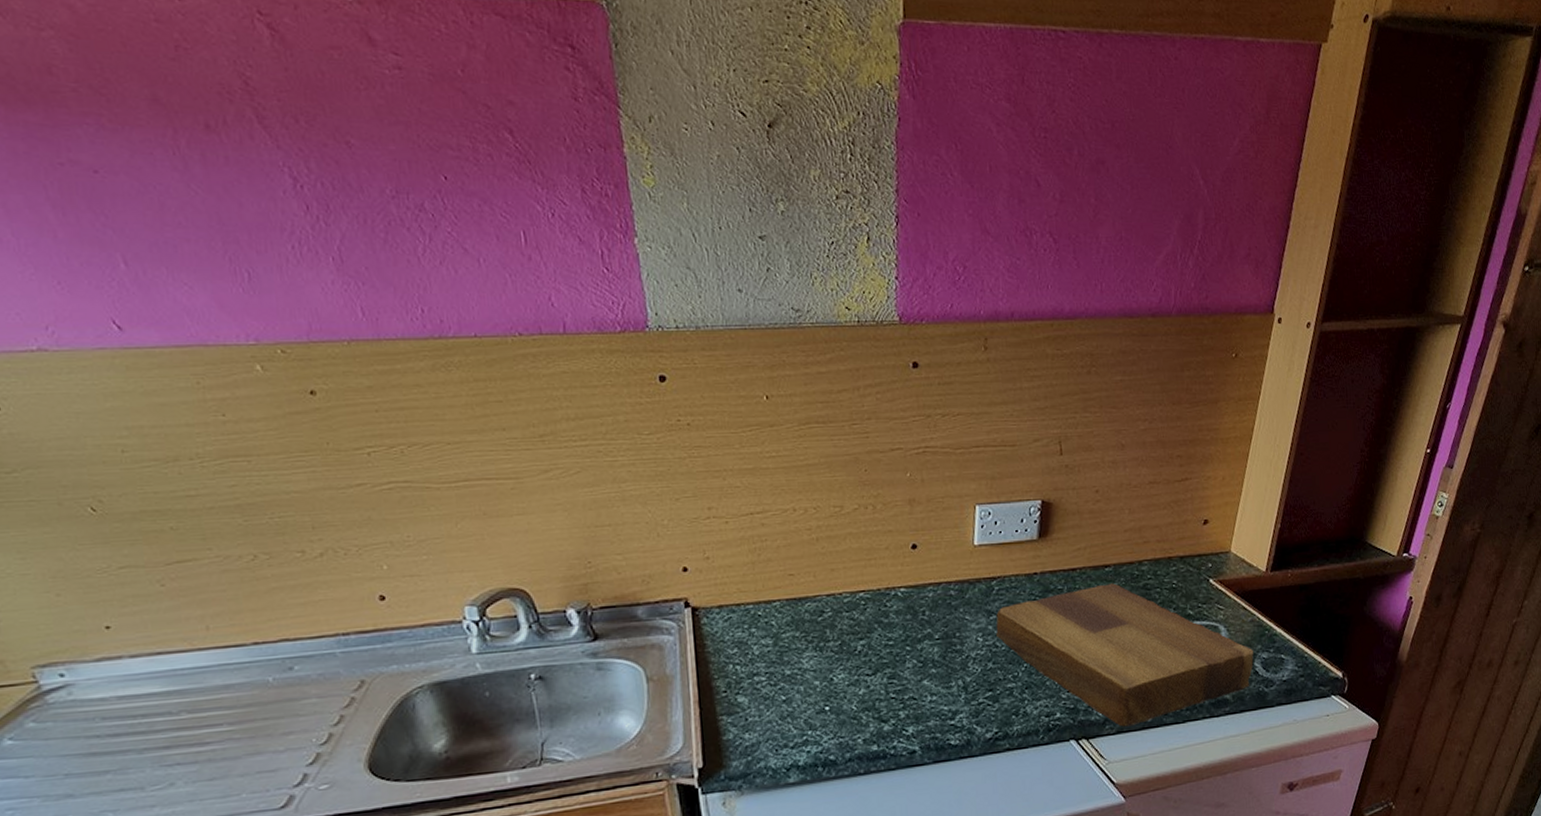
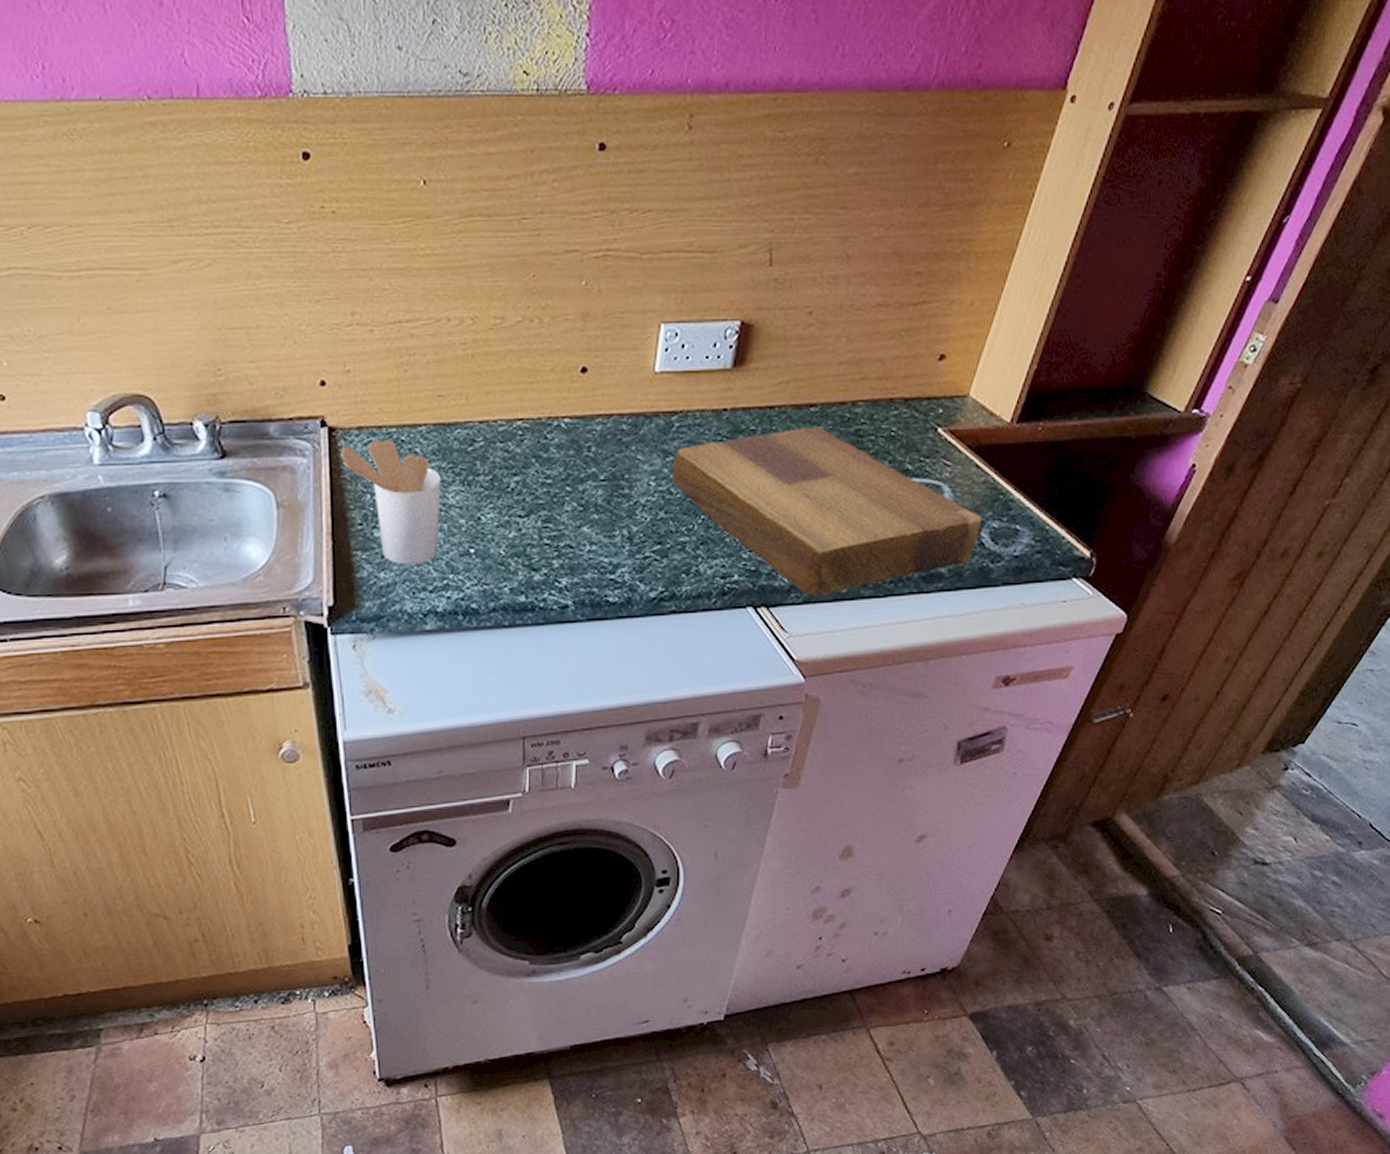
utensil holder: none [704,615,797,726] -> present [341,440,441,566]

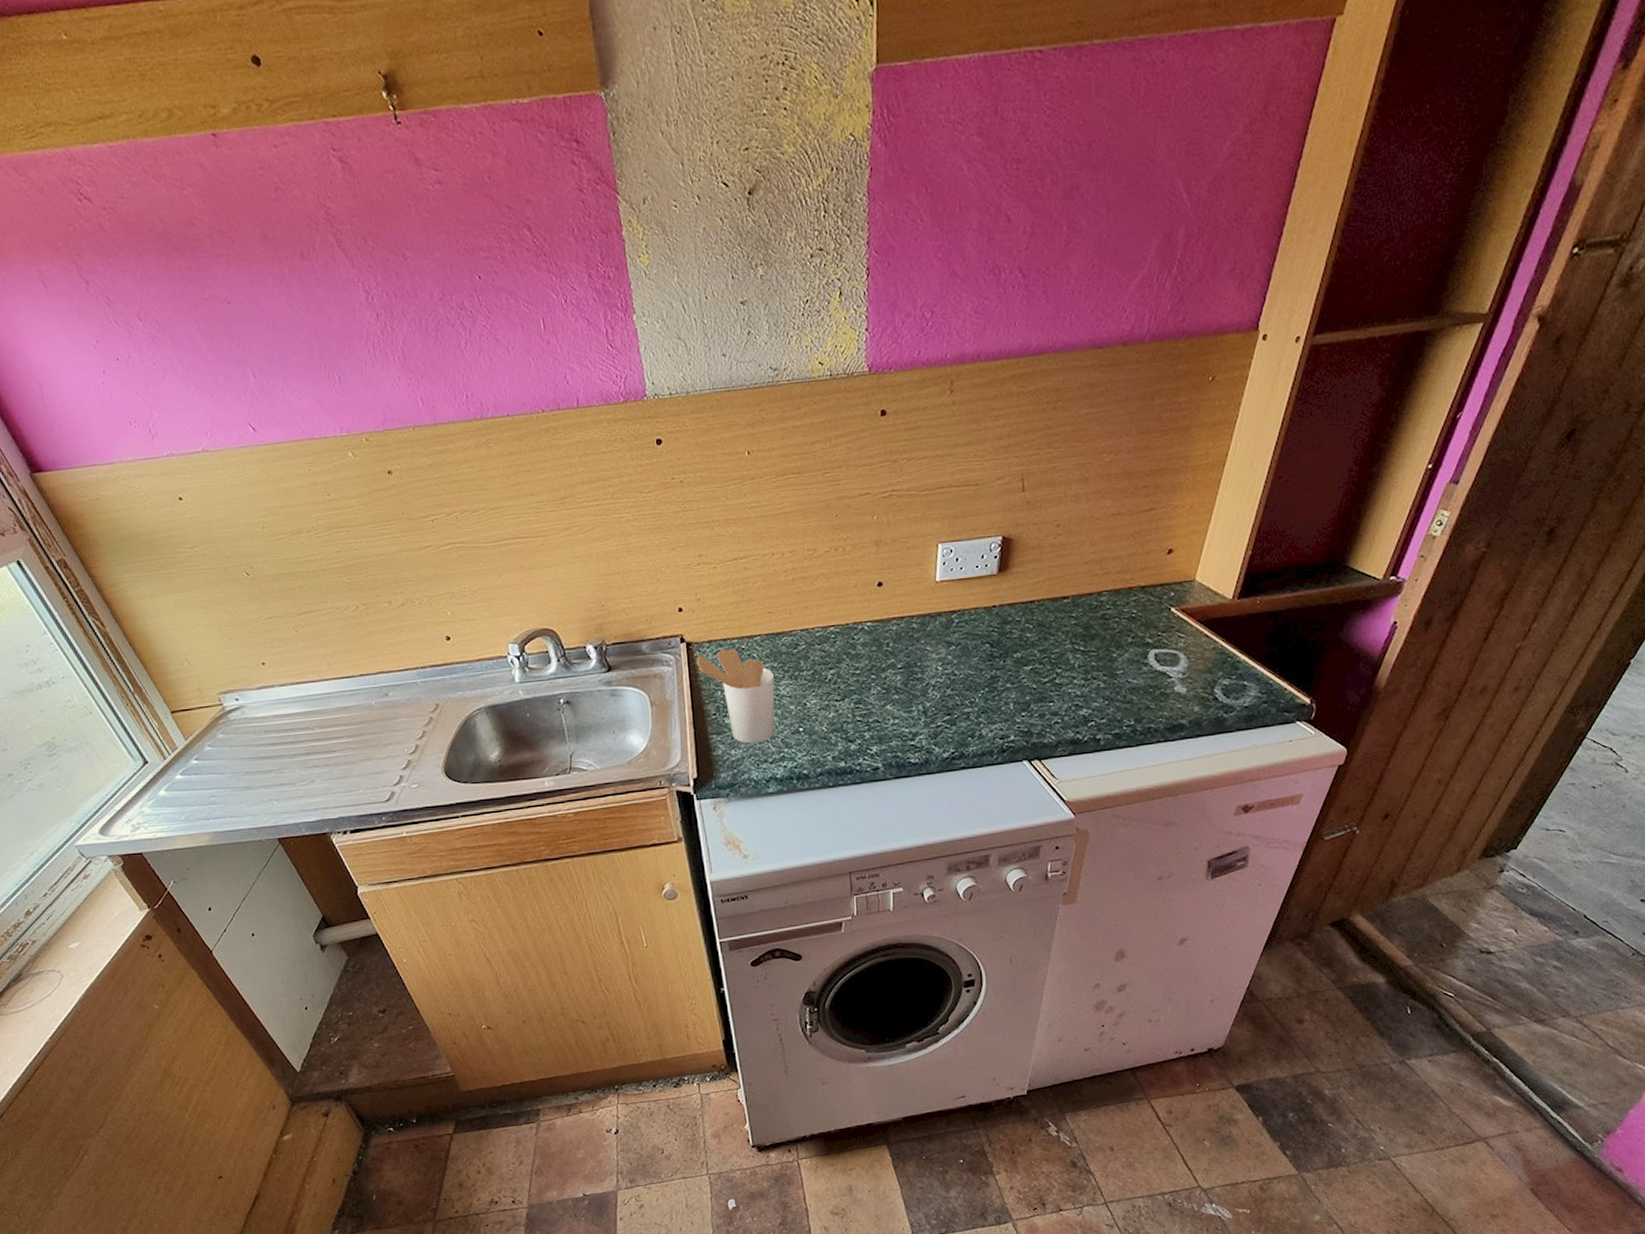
cutting board: present [672,426,981,597] -> none [955,614,1214,749]

